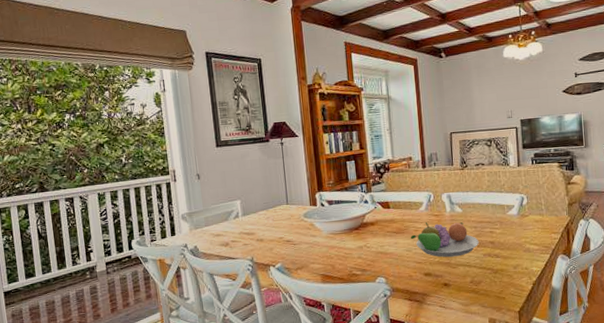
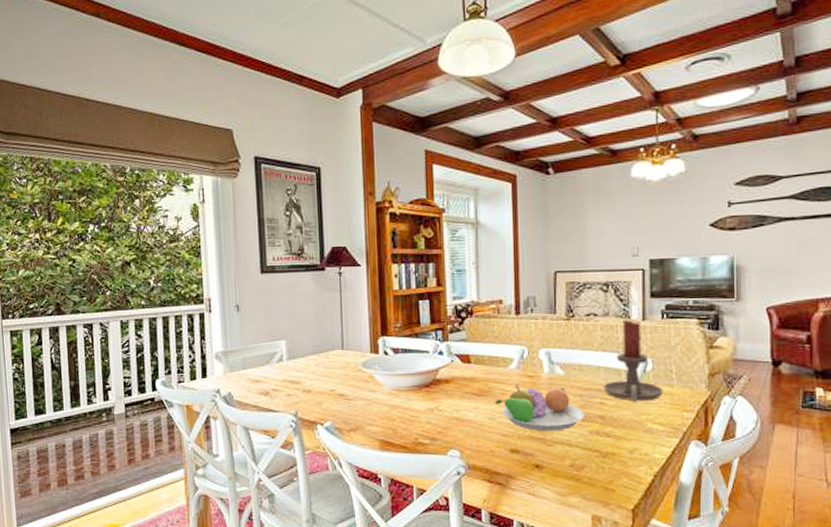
candle holder: none [492,167,537,229] -> present [604,320,664,402]

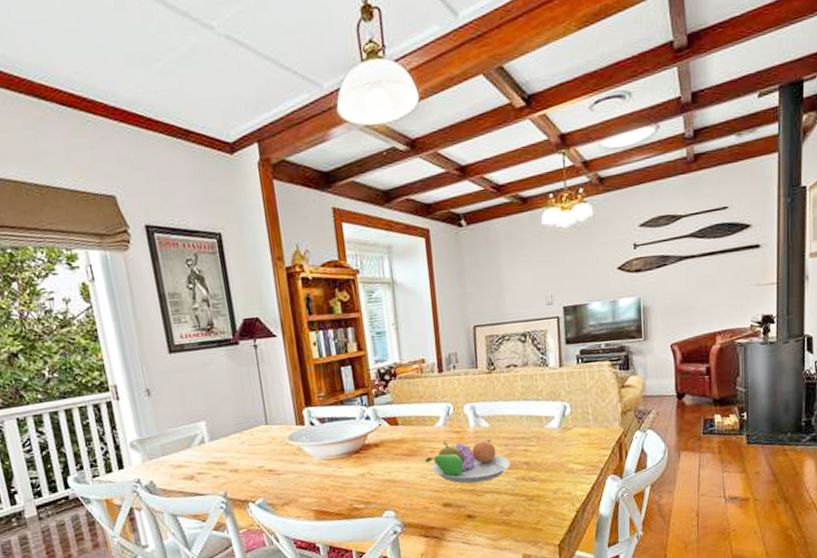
candle holder: present [604,320,664,402] -> none [527,368,582,446]

